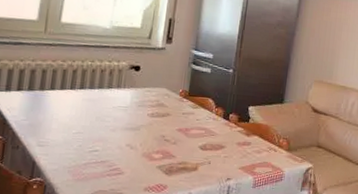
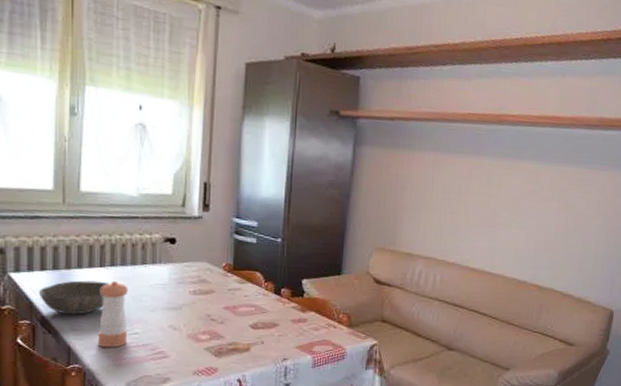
bowl: none [12,100,78,132] -> present [38,280,110,315]
pepper shaker: none [60,102,94,164] -> present [97,280,129,348]

